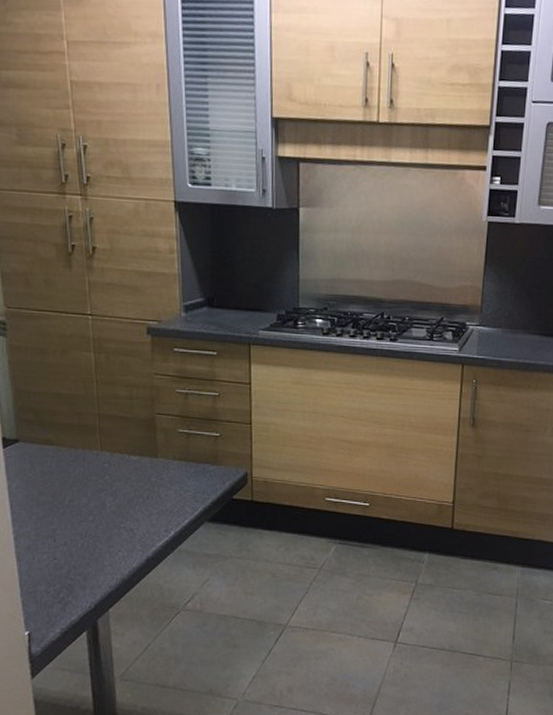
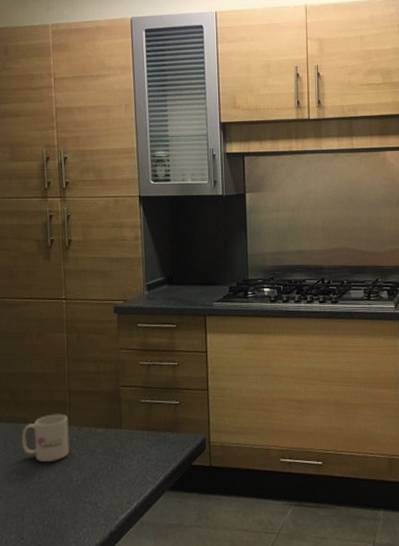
mug: none [49,438,102,486] -> present [21,414,70,462]

